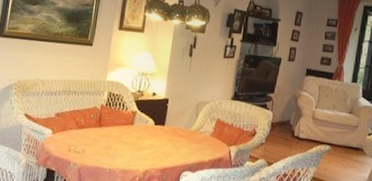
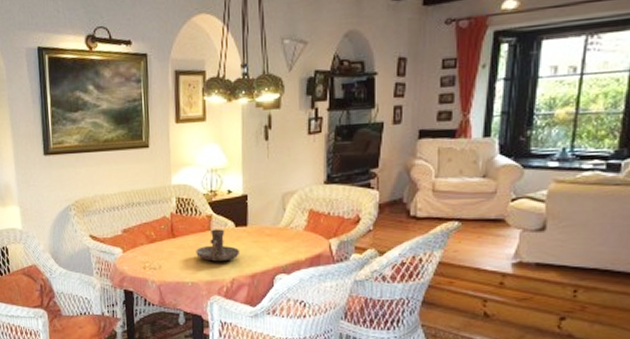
candle holder: none [117,124,156,154] -> present [196,229,240,262]

